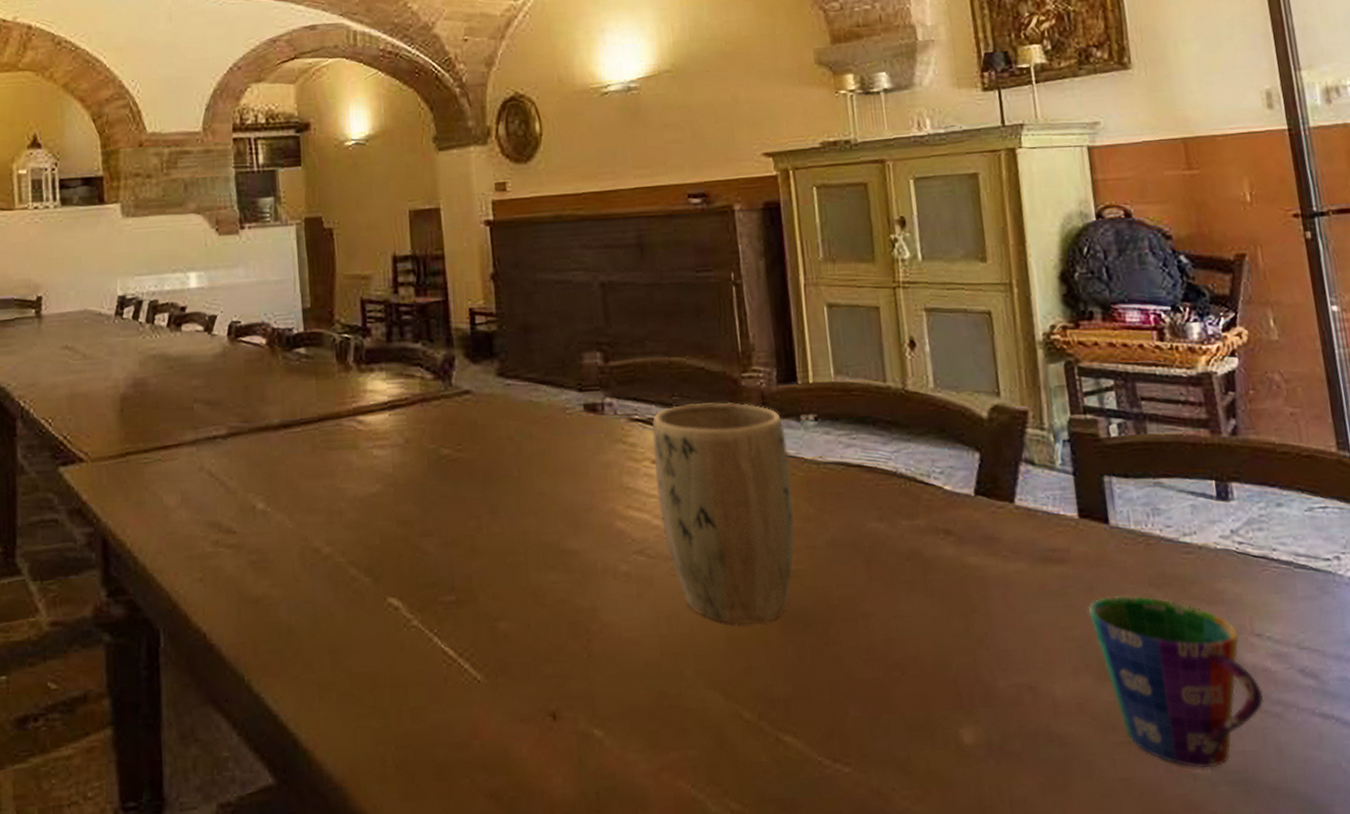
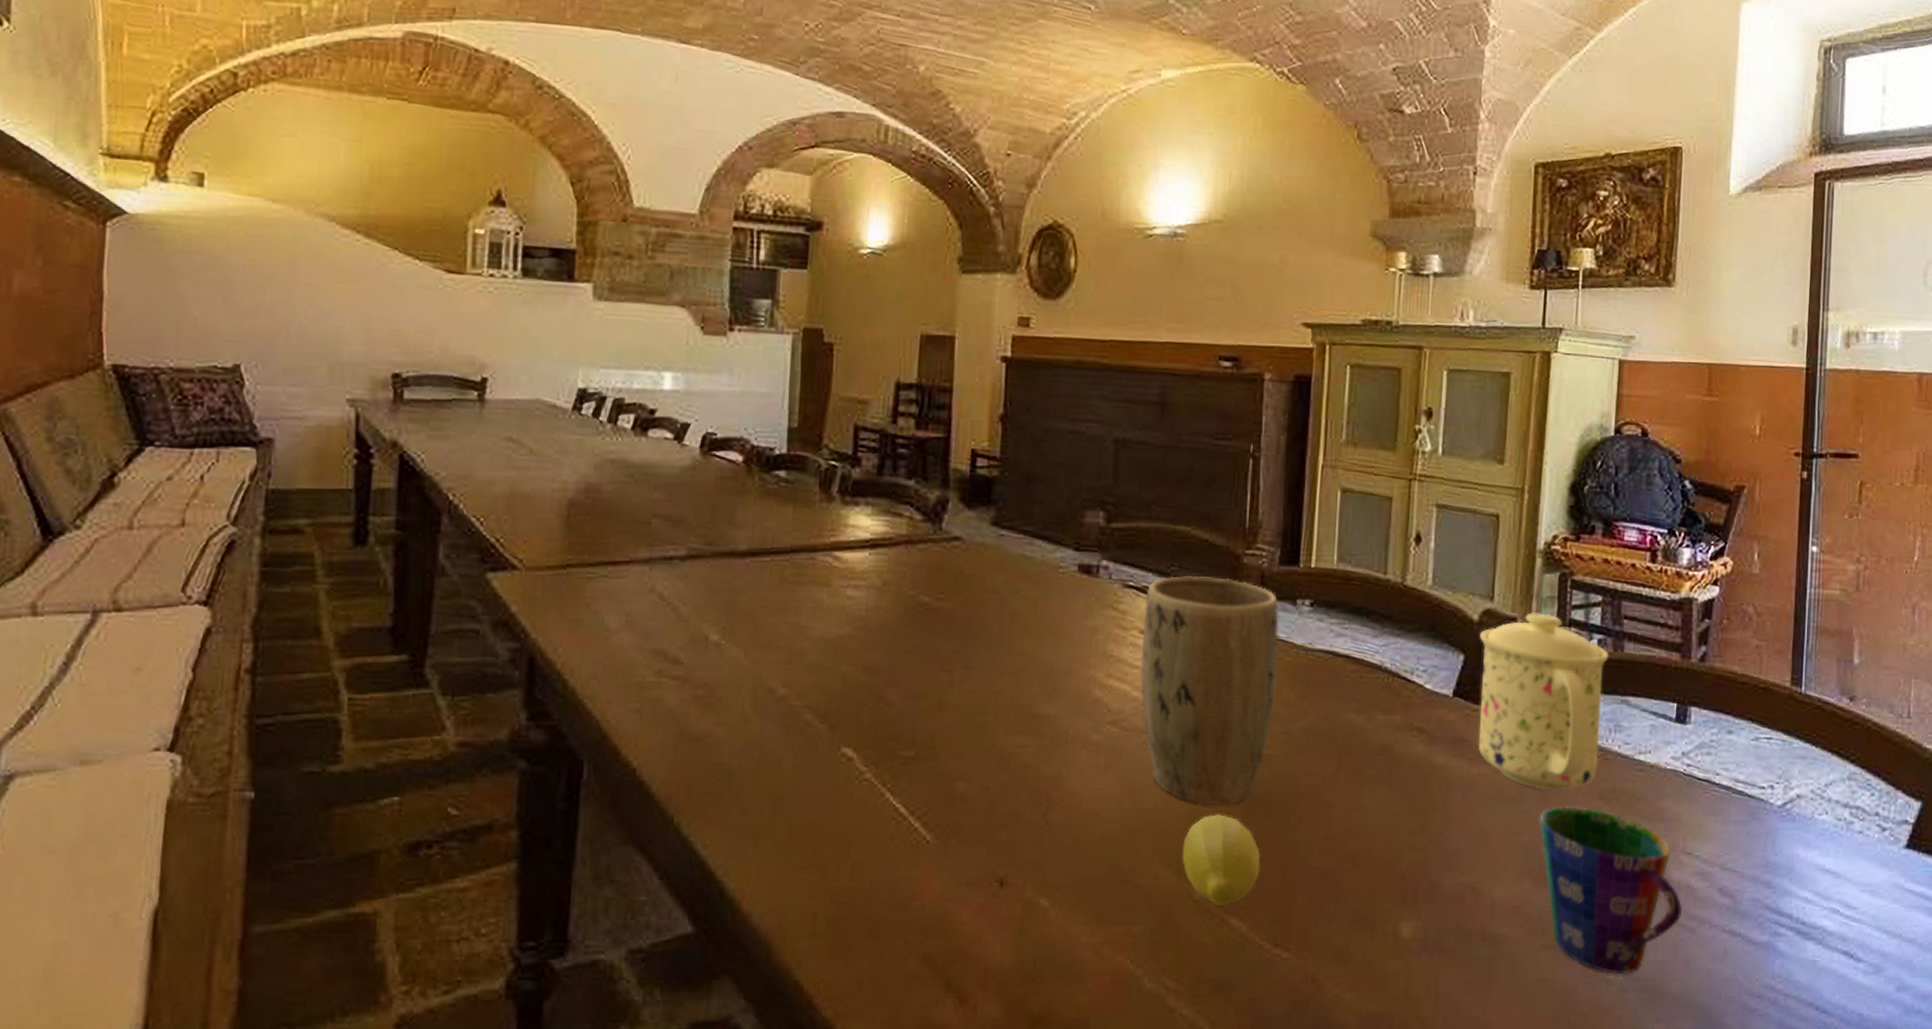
fruit: none [725,633,807,724] -> present [1182,814,1261,906]
mug: none [992,403,1142,582] -> present [1478,613,1609,791]

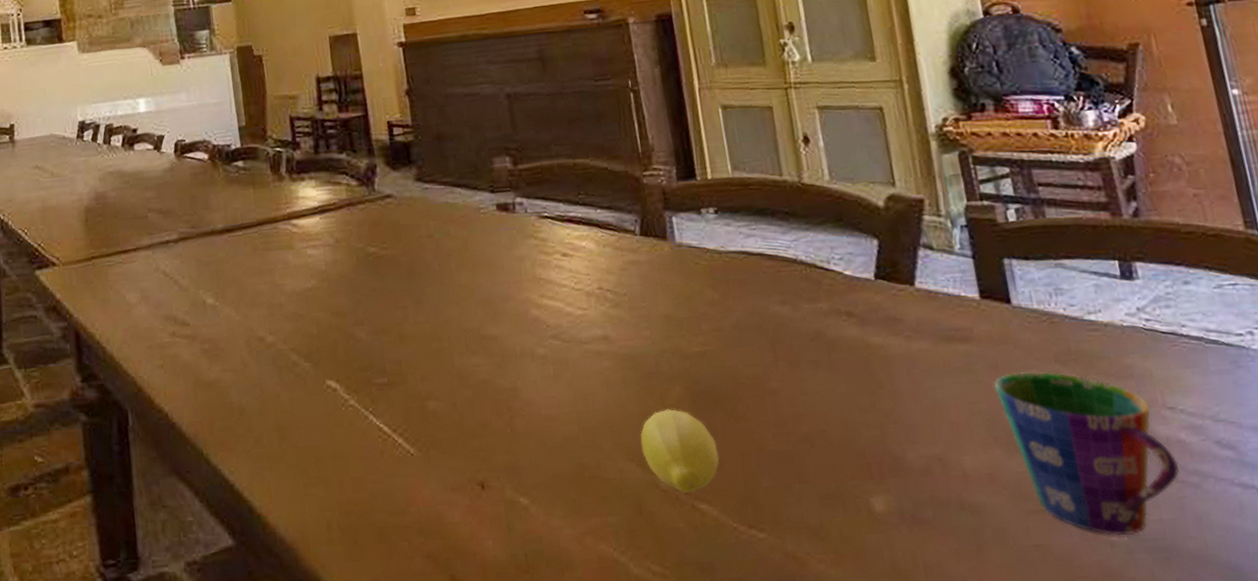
plant pot: present [1140,576,1279,805] -> none [561,198,701,402]
mug: present [1478,613,1609,791] -> none [889,191,1046,359]

